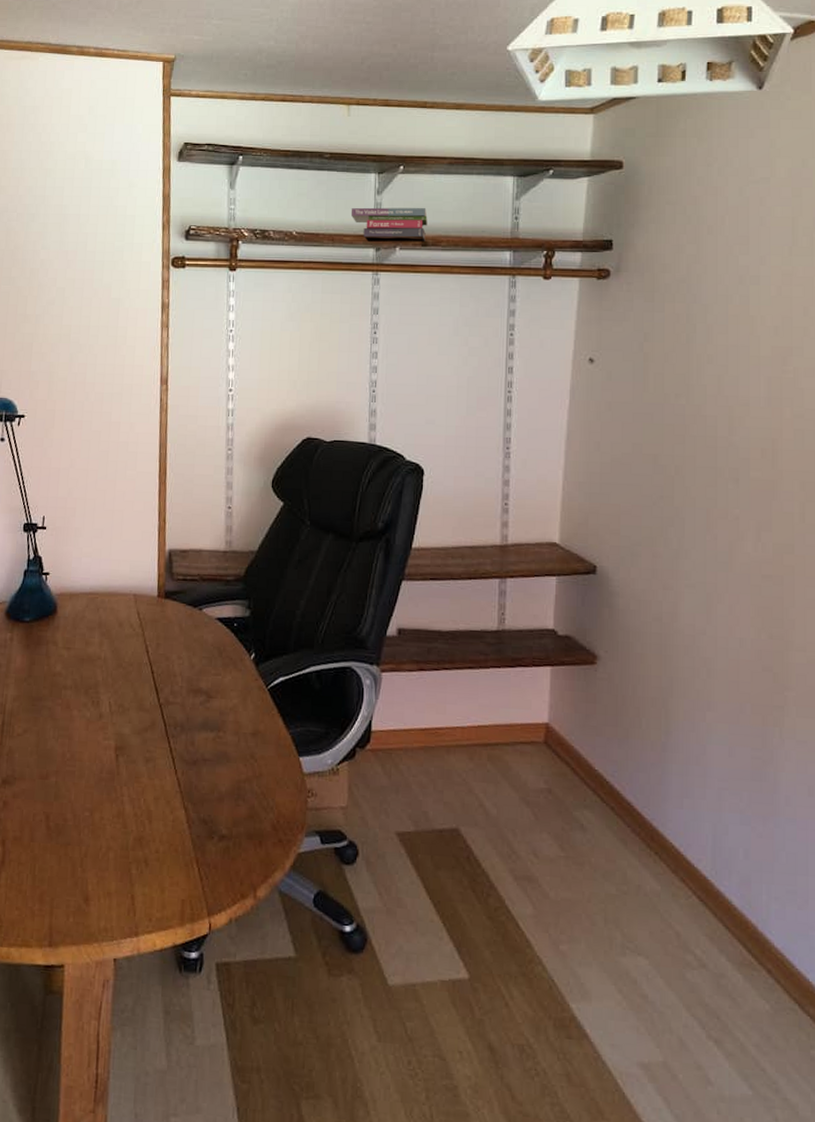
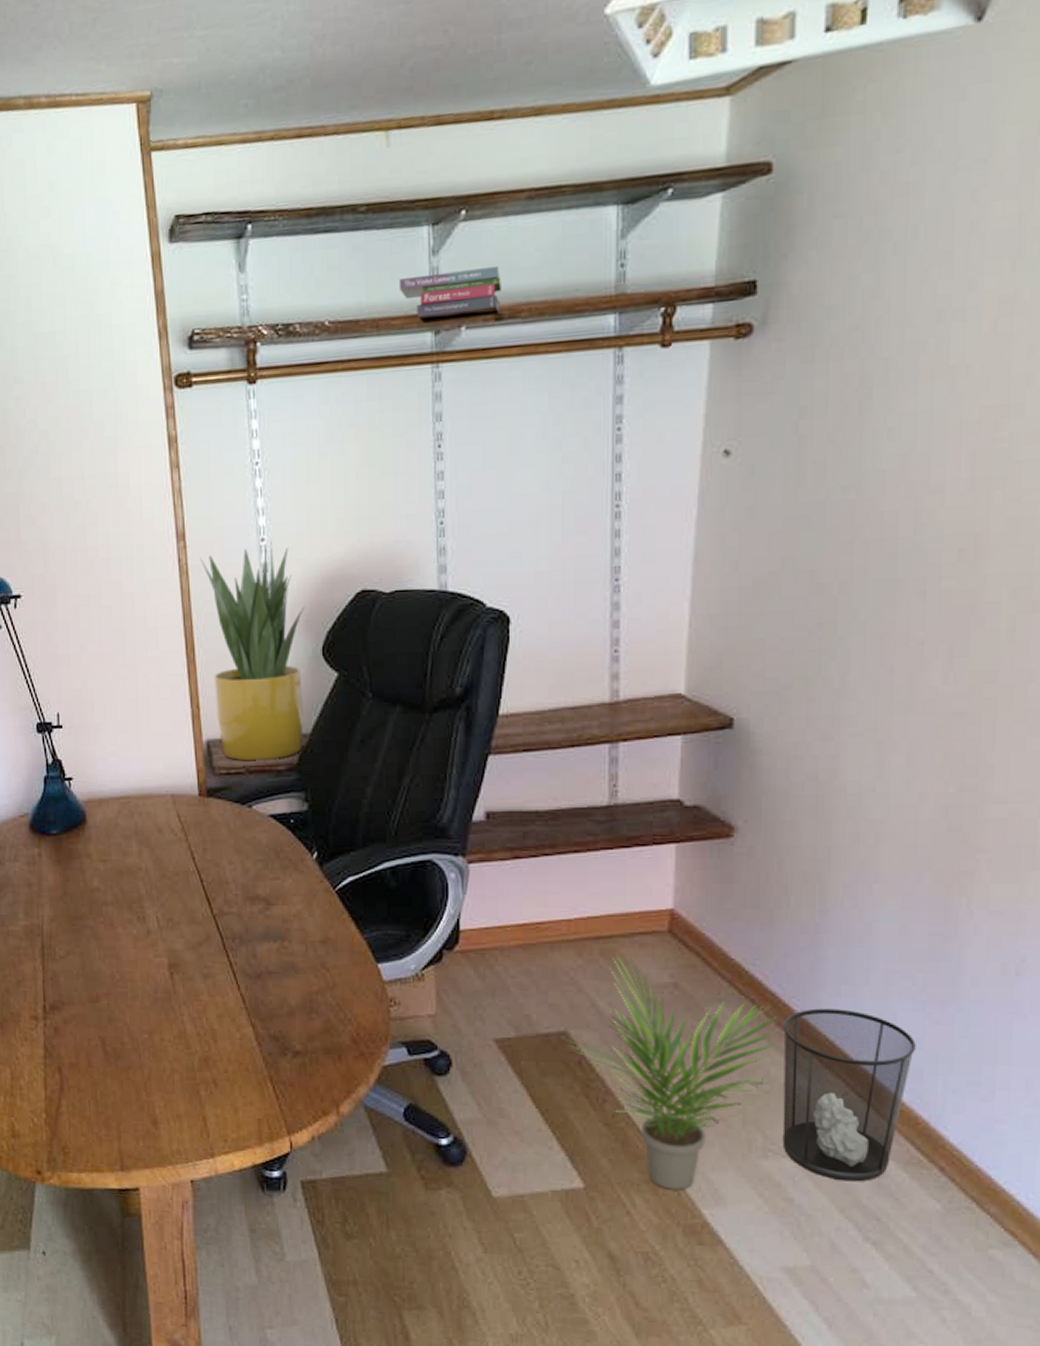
planter: none [178,391,261,571] -> present [200,540,305,762]
potted plant: none [453,758,633,984] -> present [561,952,778,1190]
waste bin: none [637,818,744,981] -> present [782,1008,916,1182]

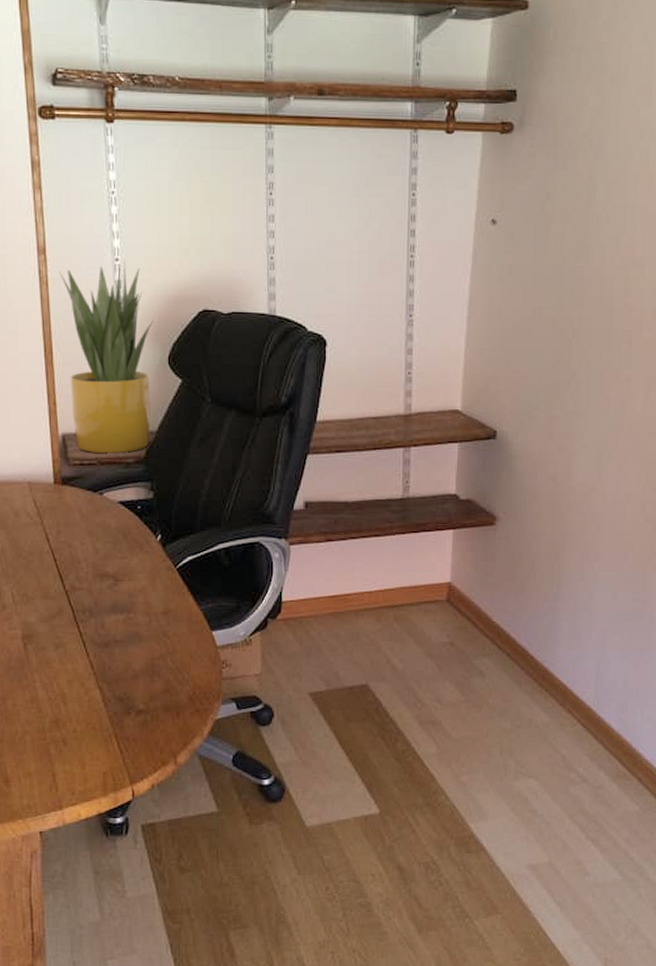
books: present [398,267,501,325] -> none [239,49,323,91]
potted plant: present [561,952,778,1190] -> none [363,618,527,810]
waste bin: present [782,1008,916,1182] -> none [529,659,623,794]

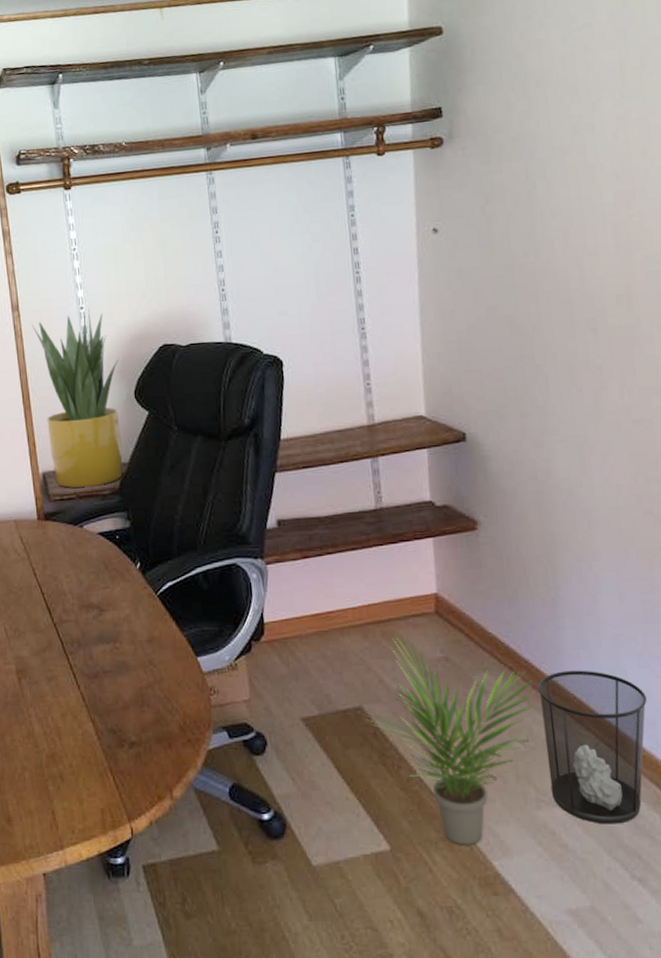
potted plant: none [363,618,527,810] -> present [357,633,535,845]
waste bin: none [529,659,623,794] -> present [538,670,647,825]

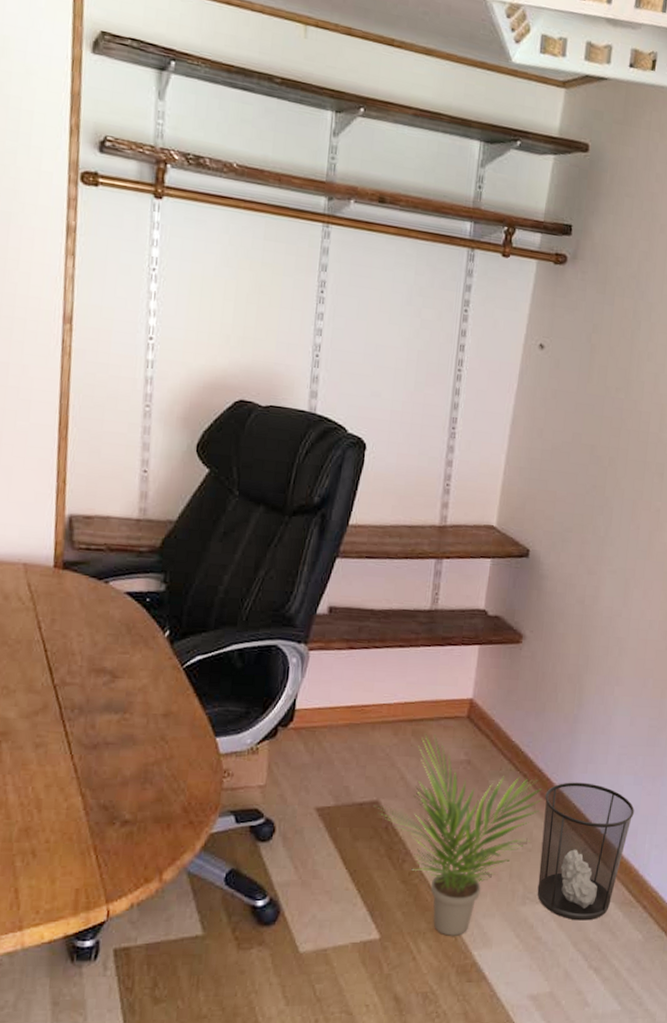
planter: present [32,308,123,489] -> none [83,340,185,541]

